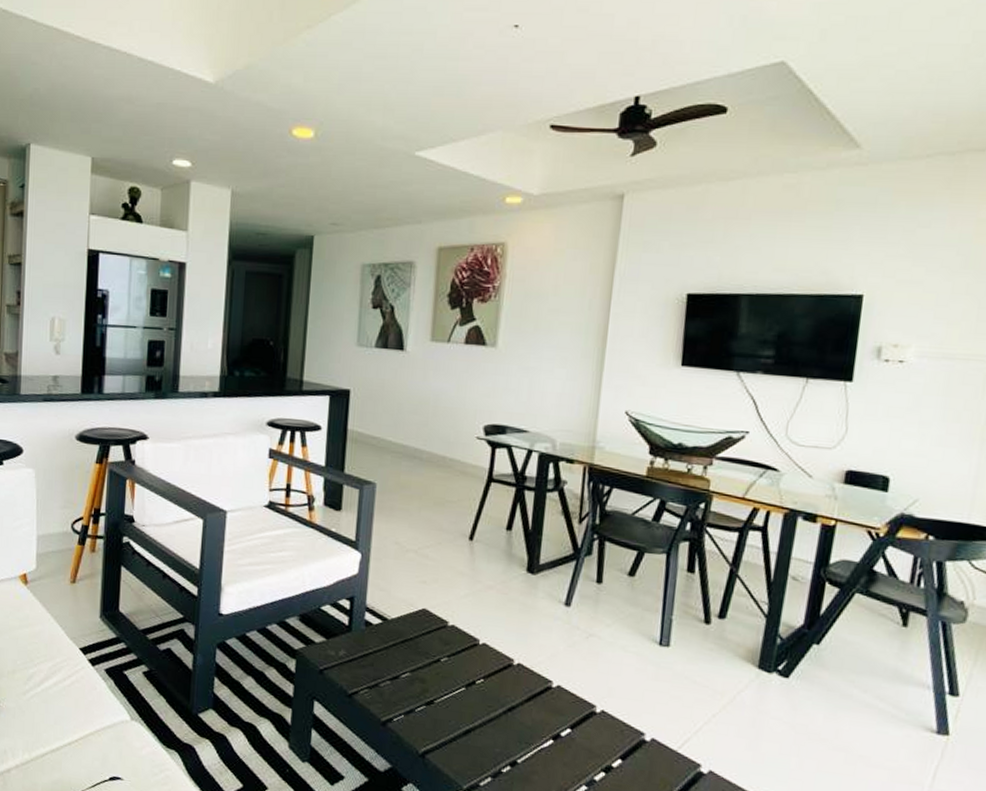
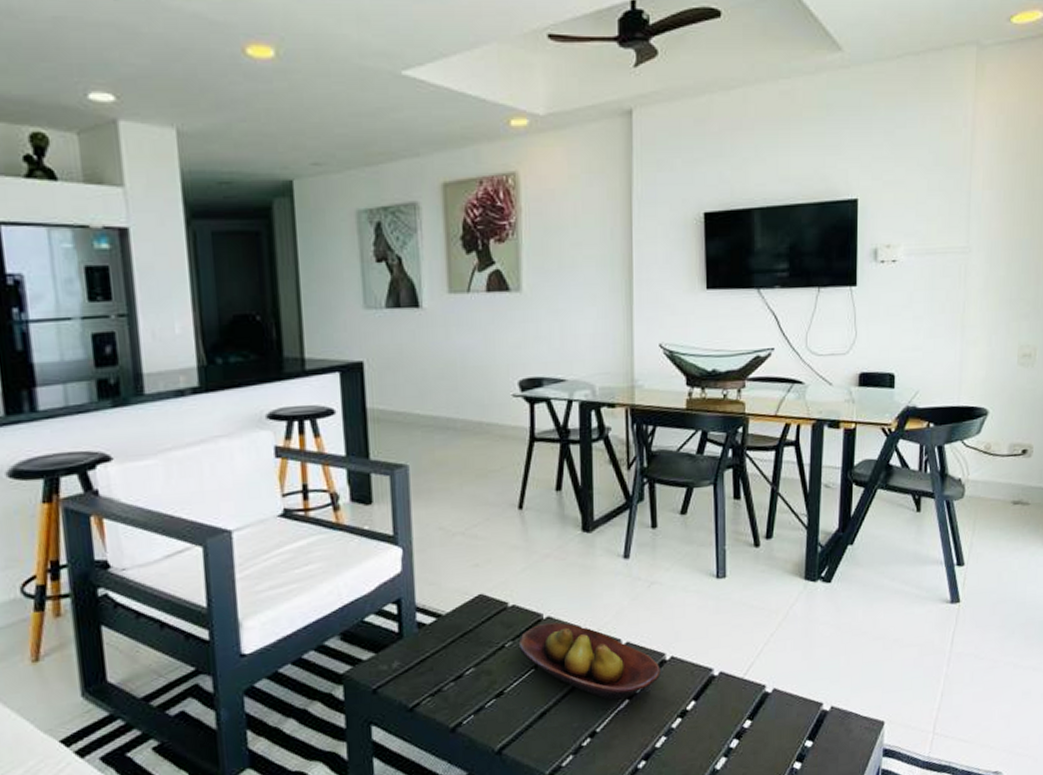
fruit bowl: none [453,648,589,739] -> present [518,622,660,701]

